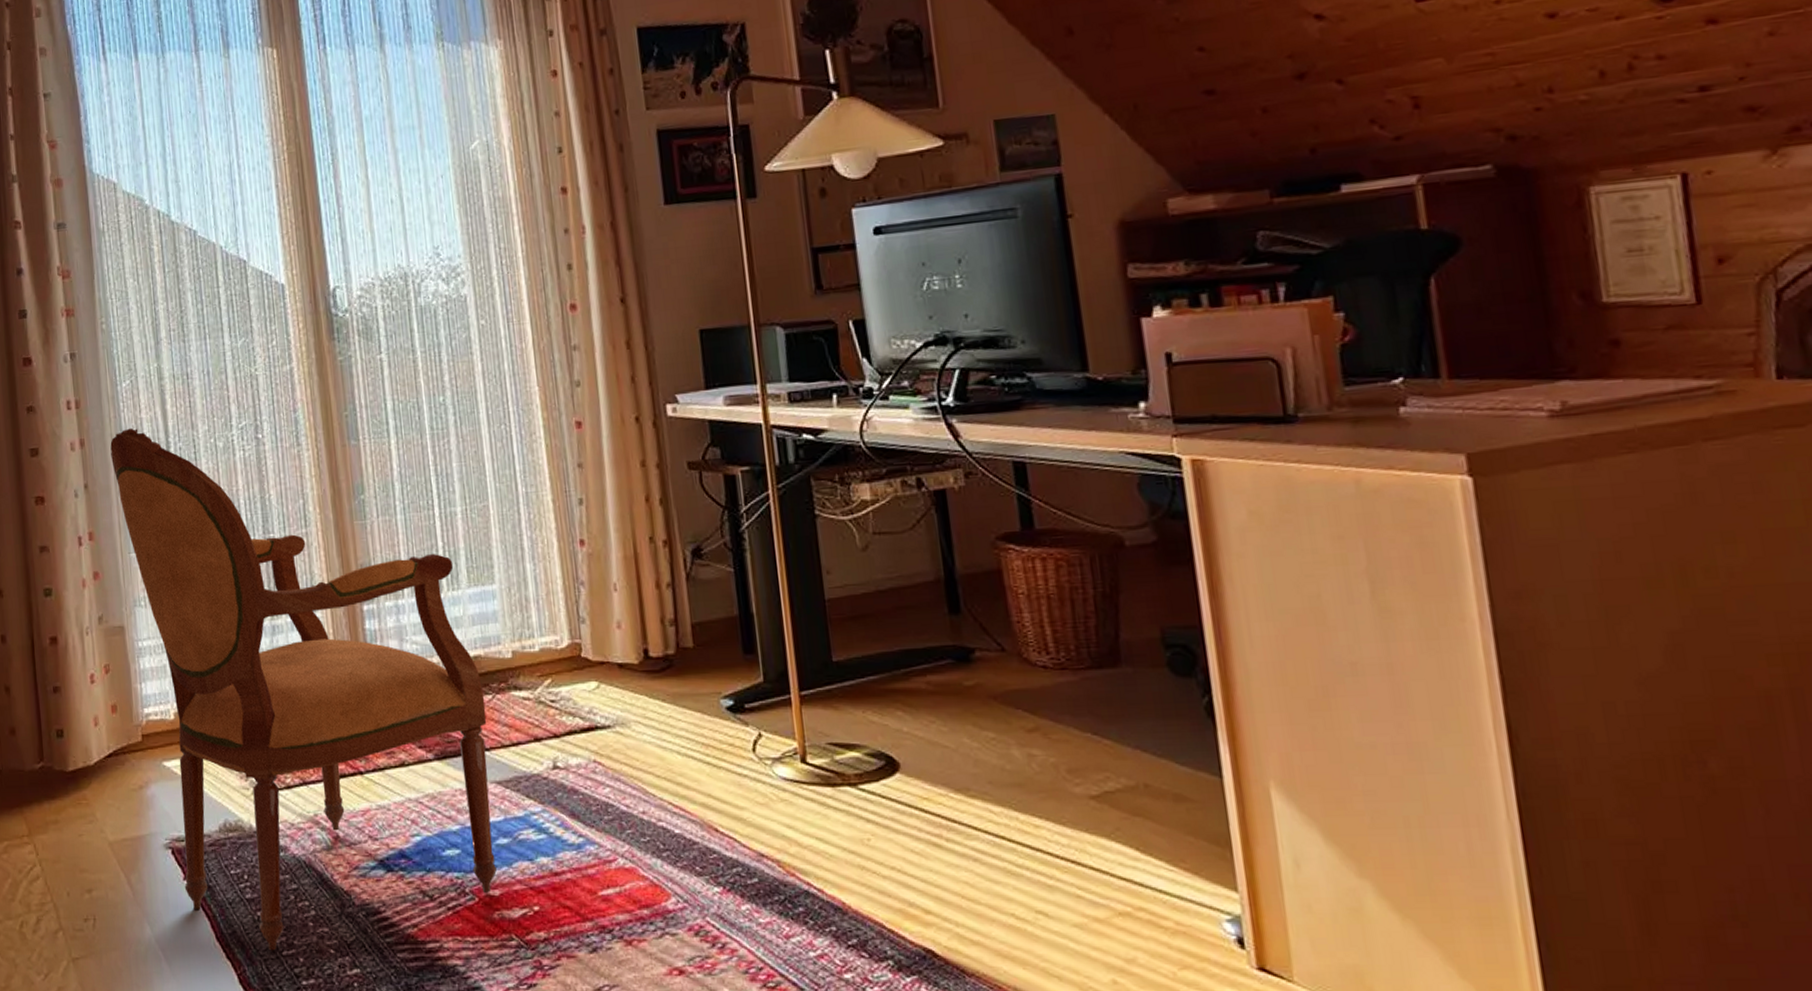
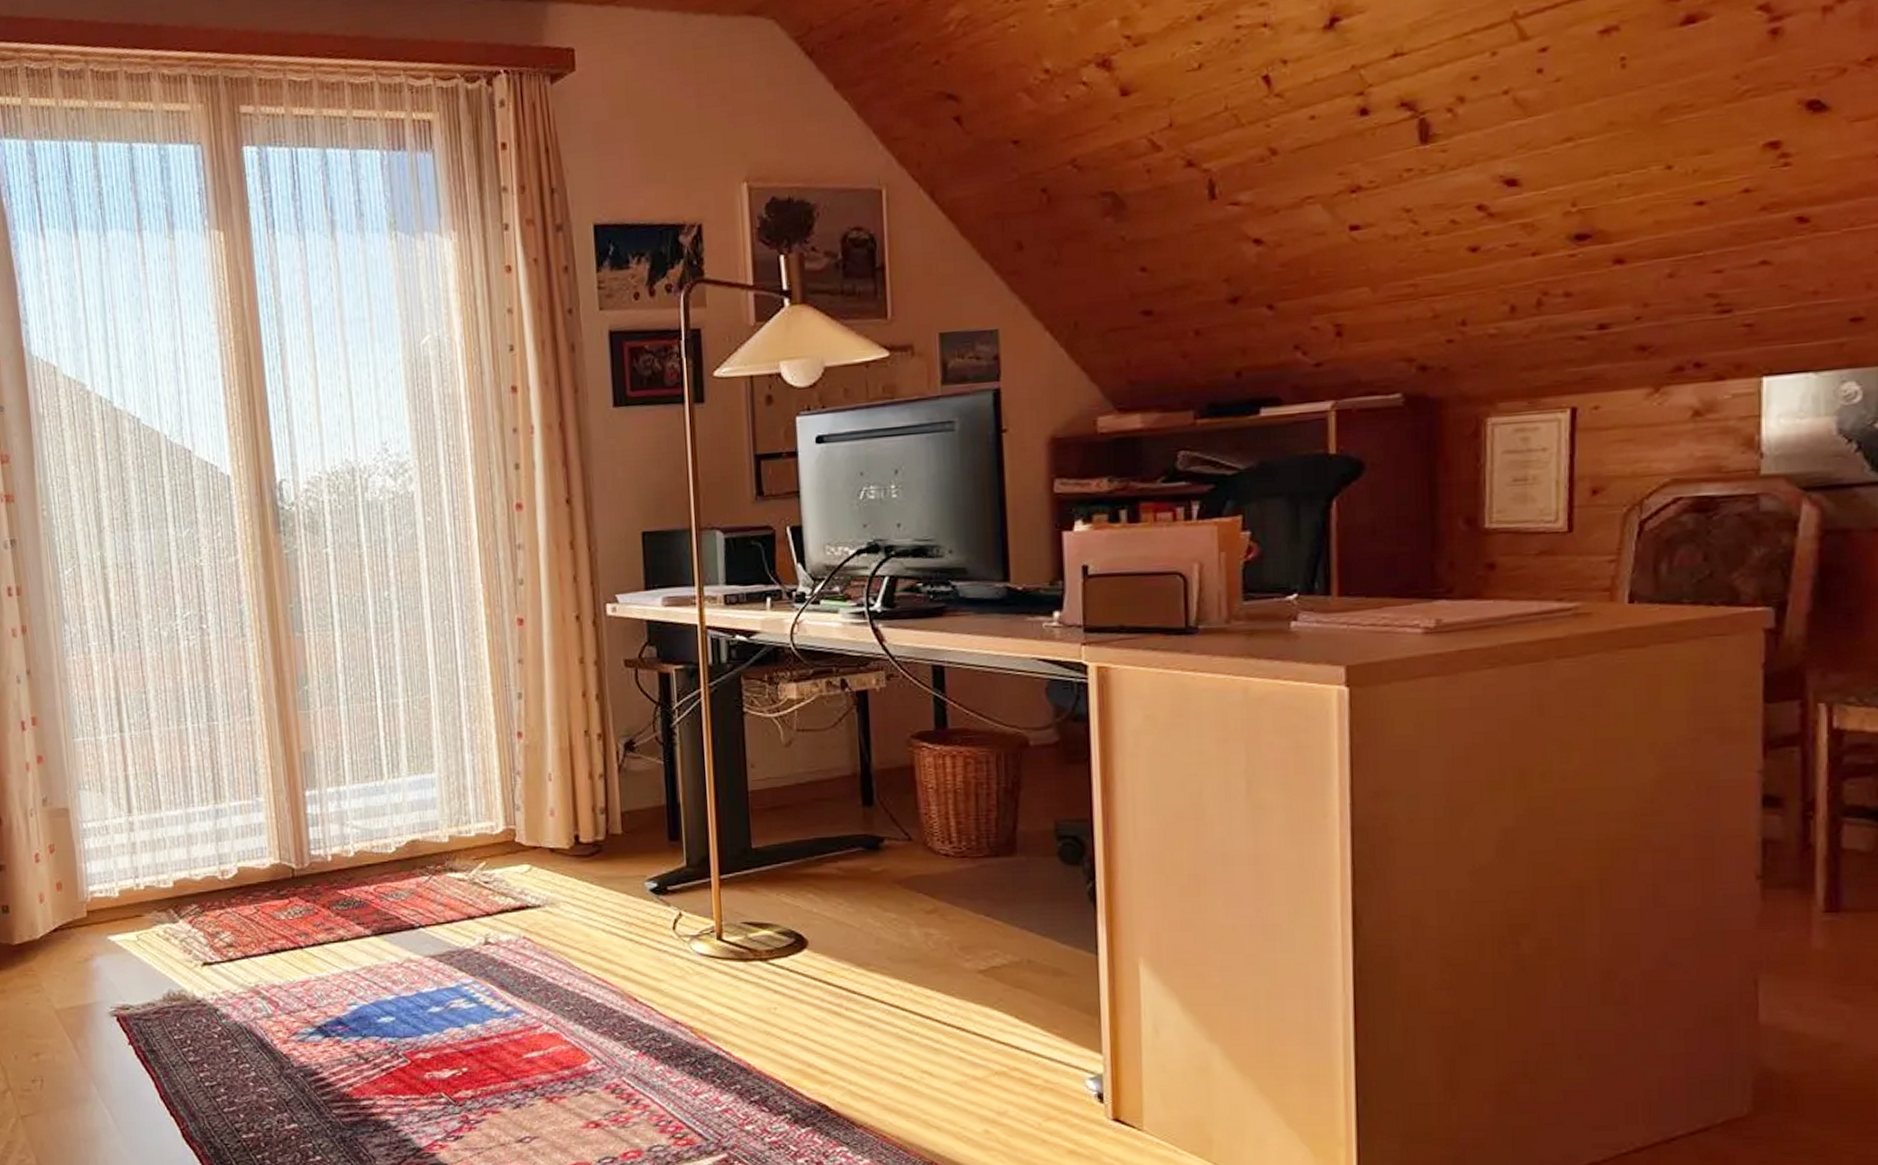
armchair: present [110,428,498,951] -> none [53,615,430,1108]

